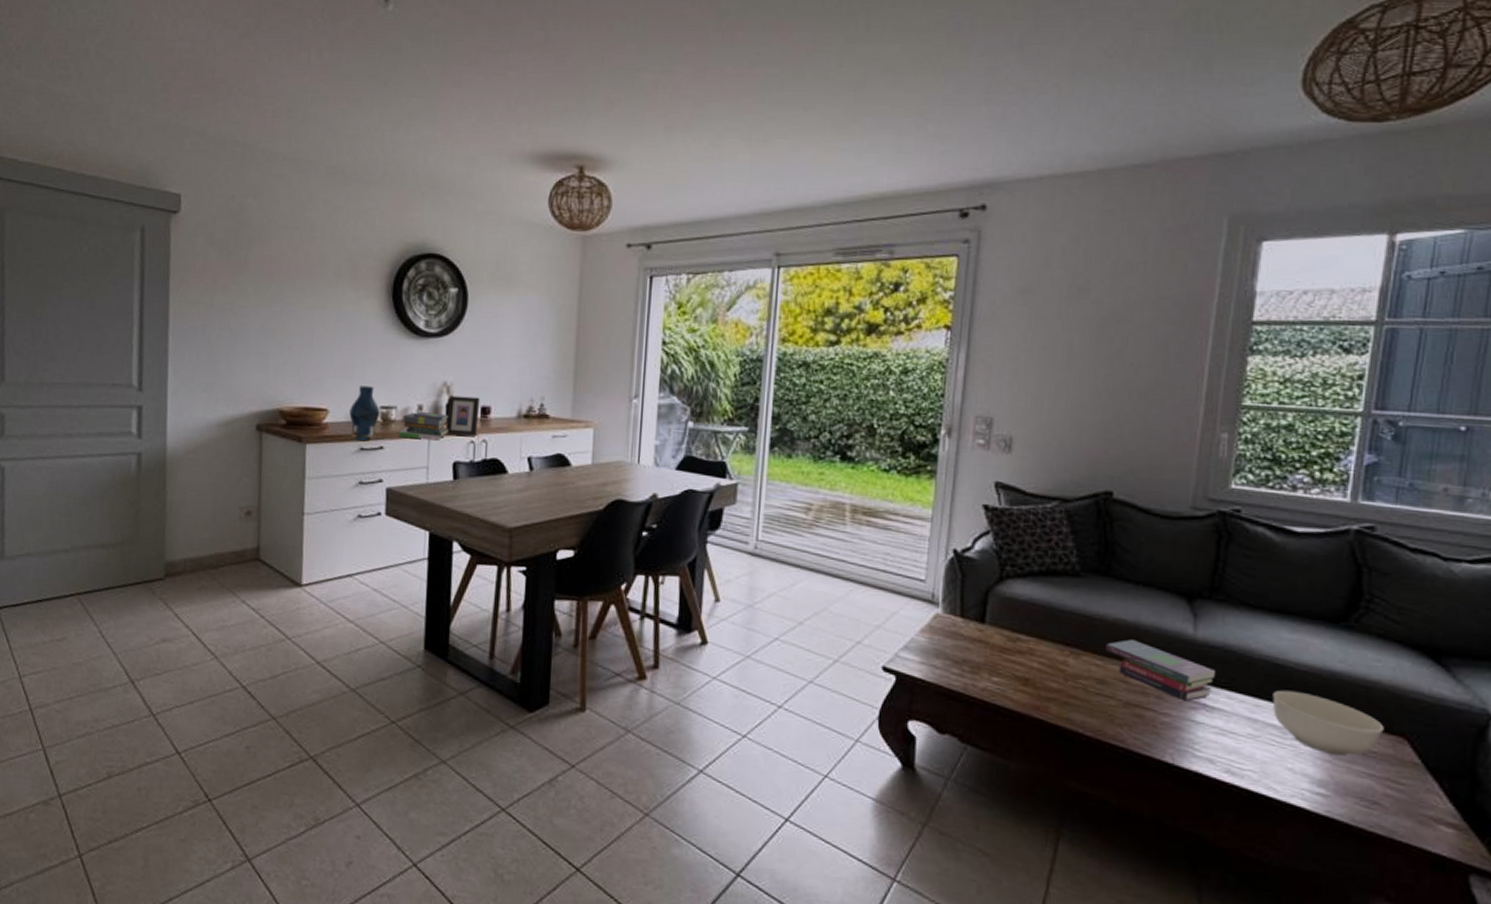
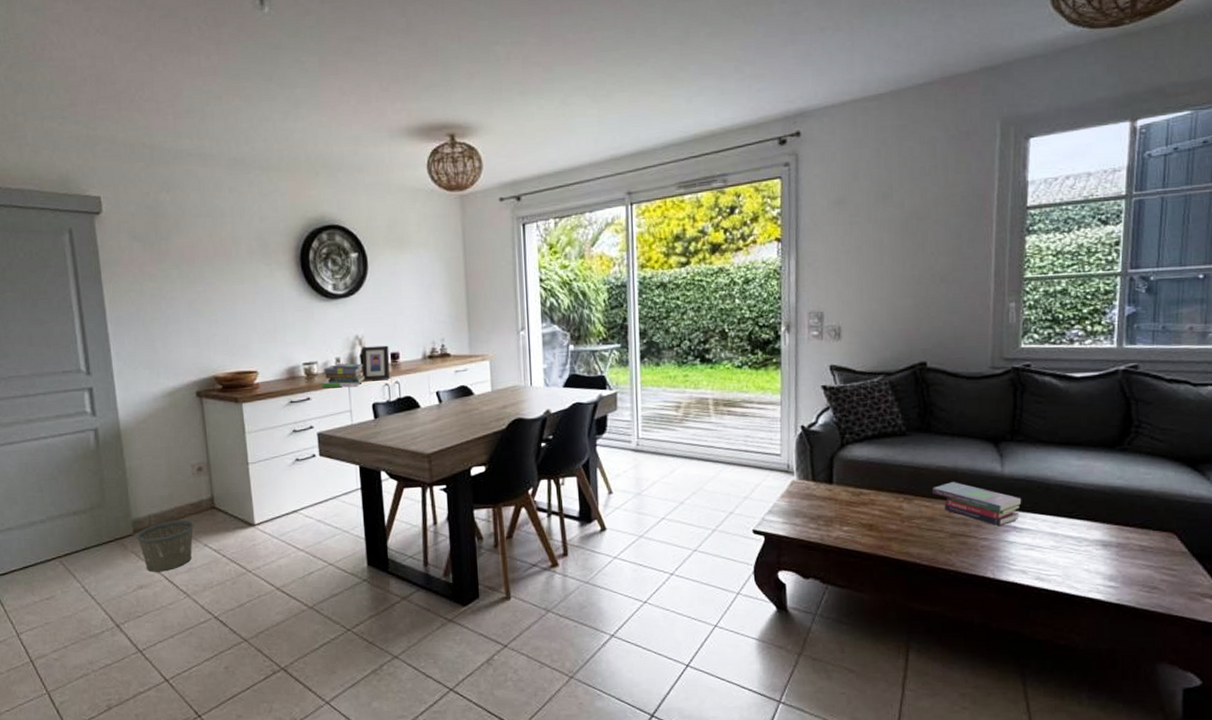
basket: none [166,568,234,626] -> present [136,520,194,572]
vase: present [349,386,380,440] -> none [276,347,303,394]
bowl: present [1272,689,1384,756] -> none [1068,506,1157,554]

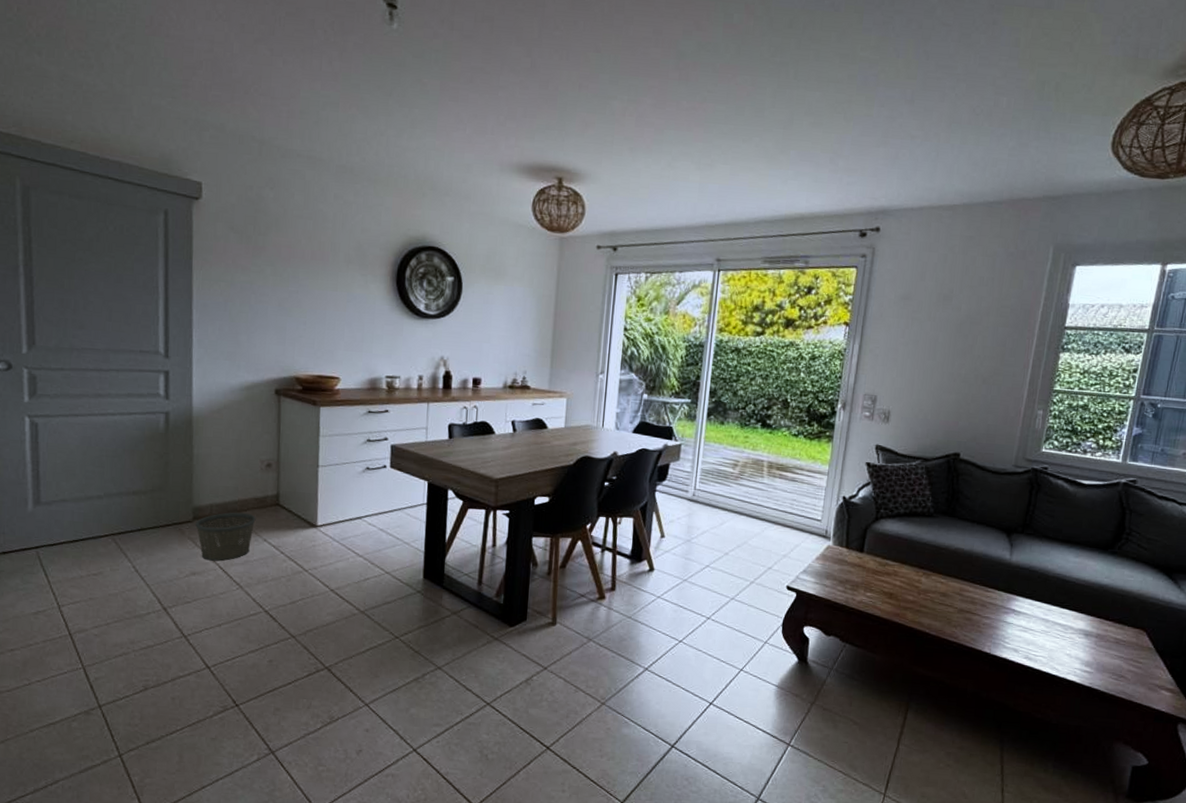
books: present [321,363,365,388] -> none [401,380,445,406]
picture frame: present [362,345,390,380] -> none [442,368,472,403]
books: present [932,482,1022,527] -> none [948,563,1023,608]

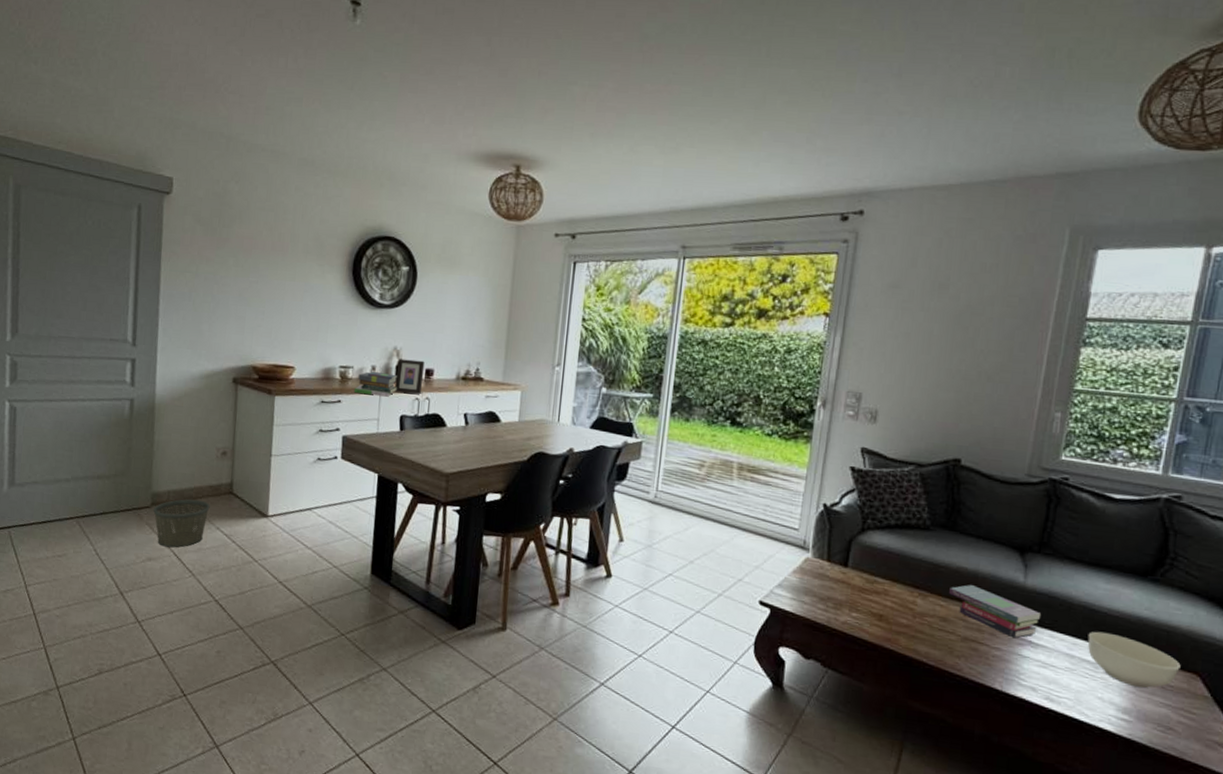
books: none [401,380,445,406] -> present [353,371,397,397]
picture frame: none [442,368,472,403] -> present [394,358,425,394]
books: none [948,563,1023,608] -> present [949,585,1042,639]
bowl: none [1059,598,1132,645] -> present [1087,631,1181,689]

